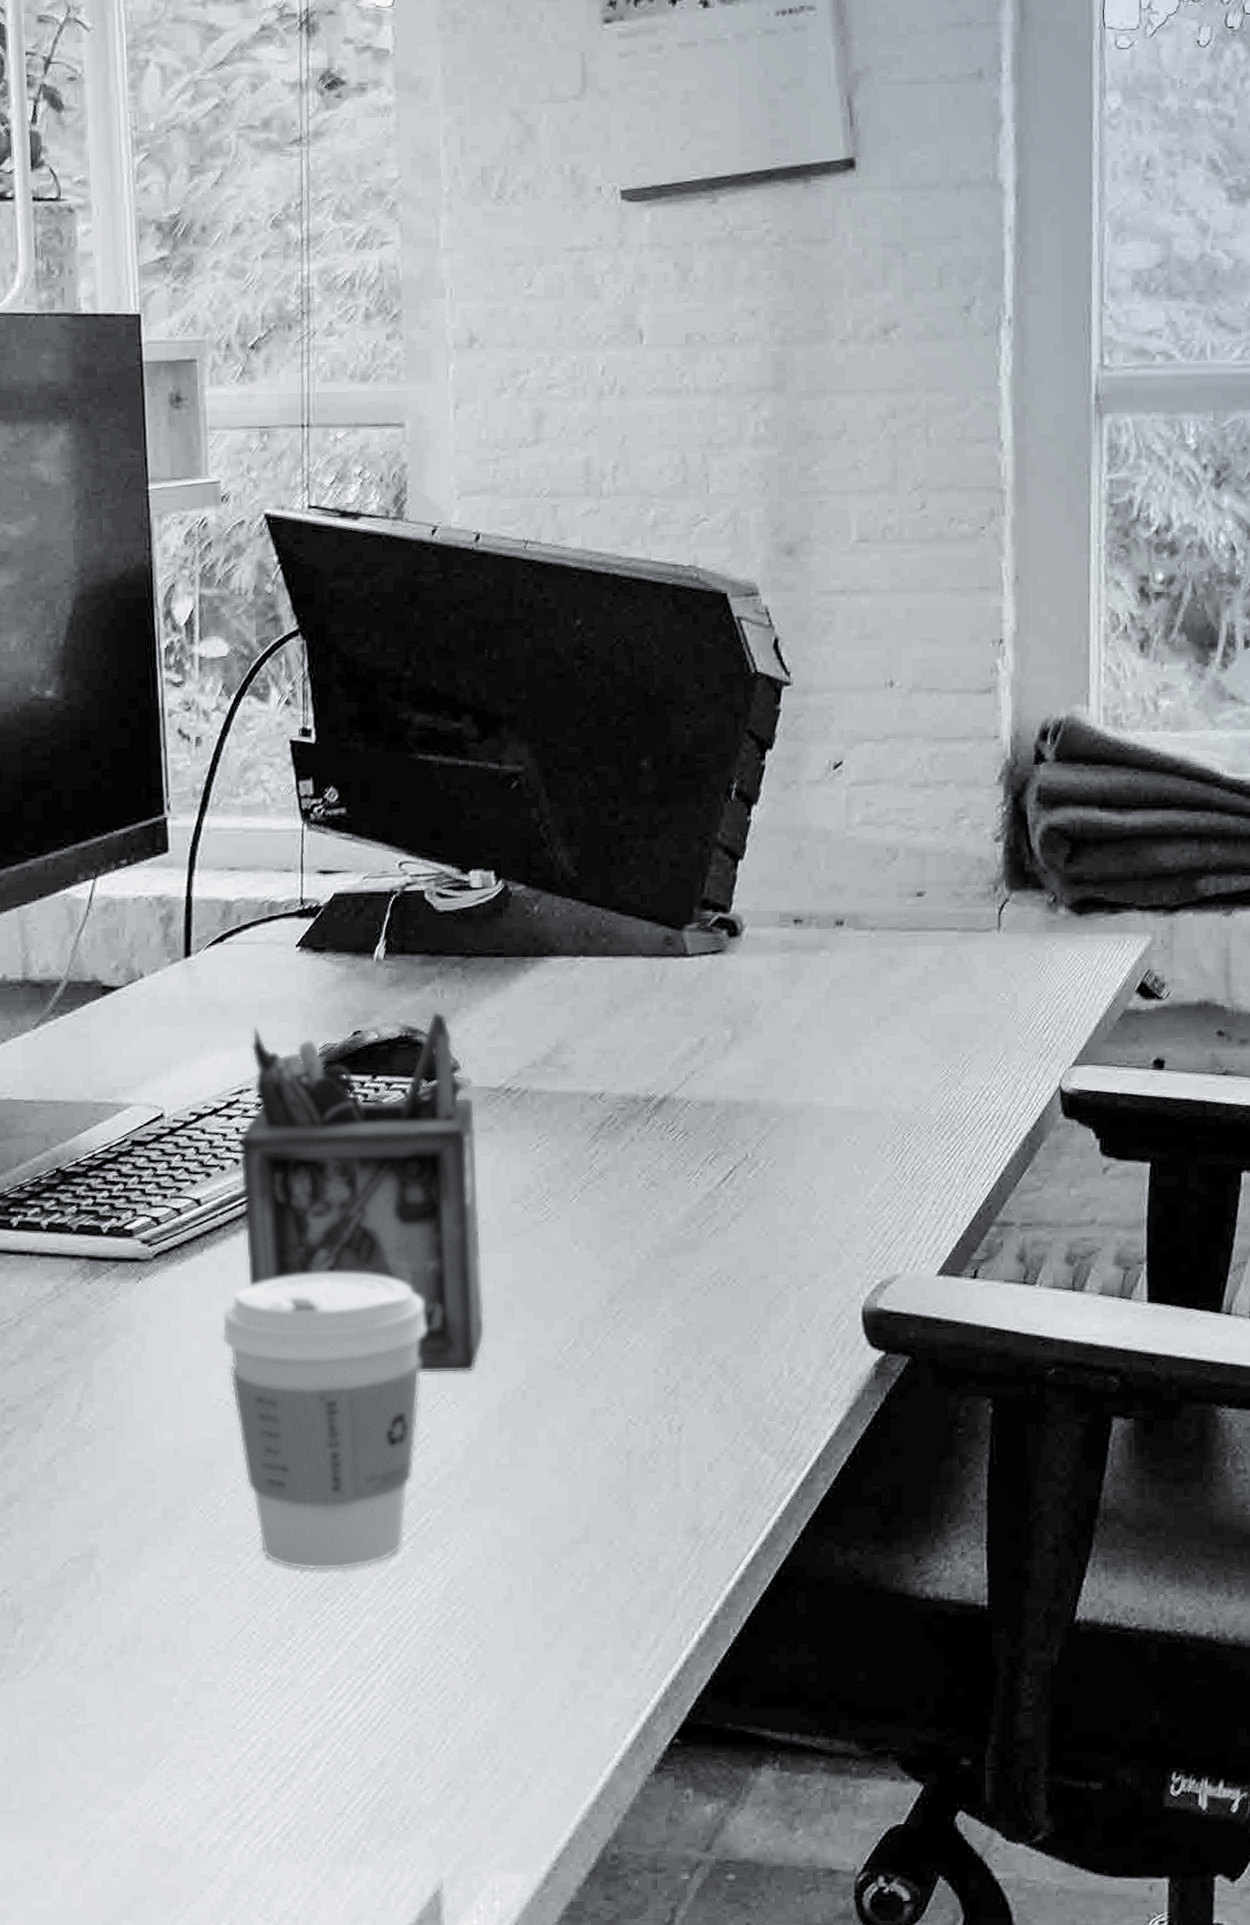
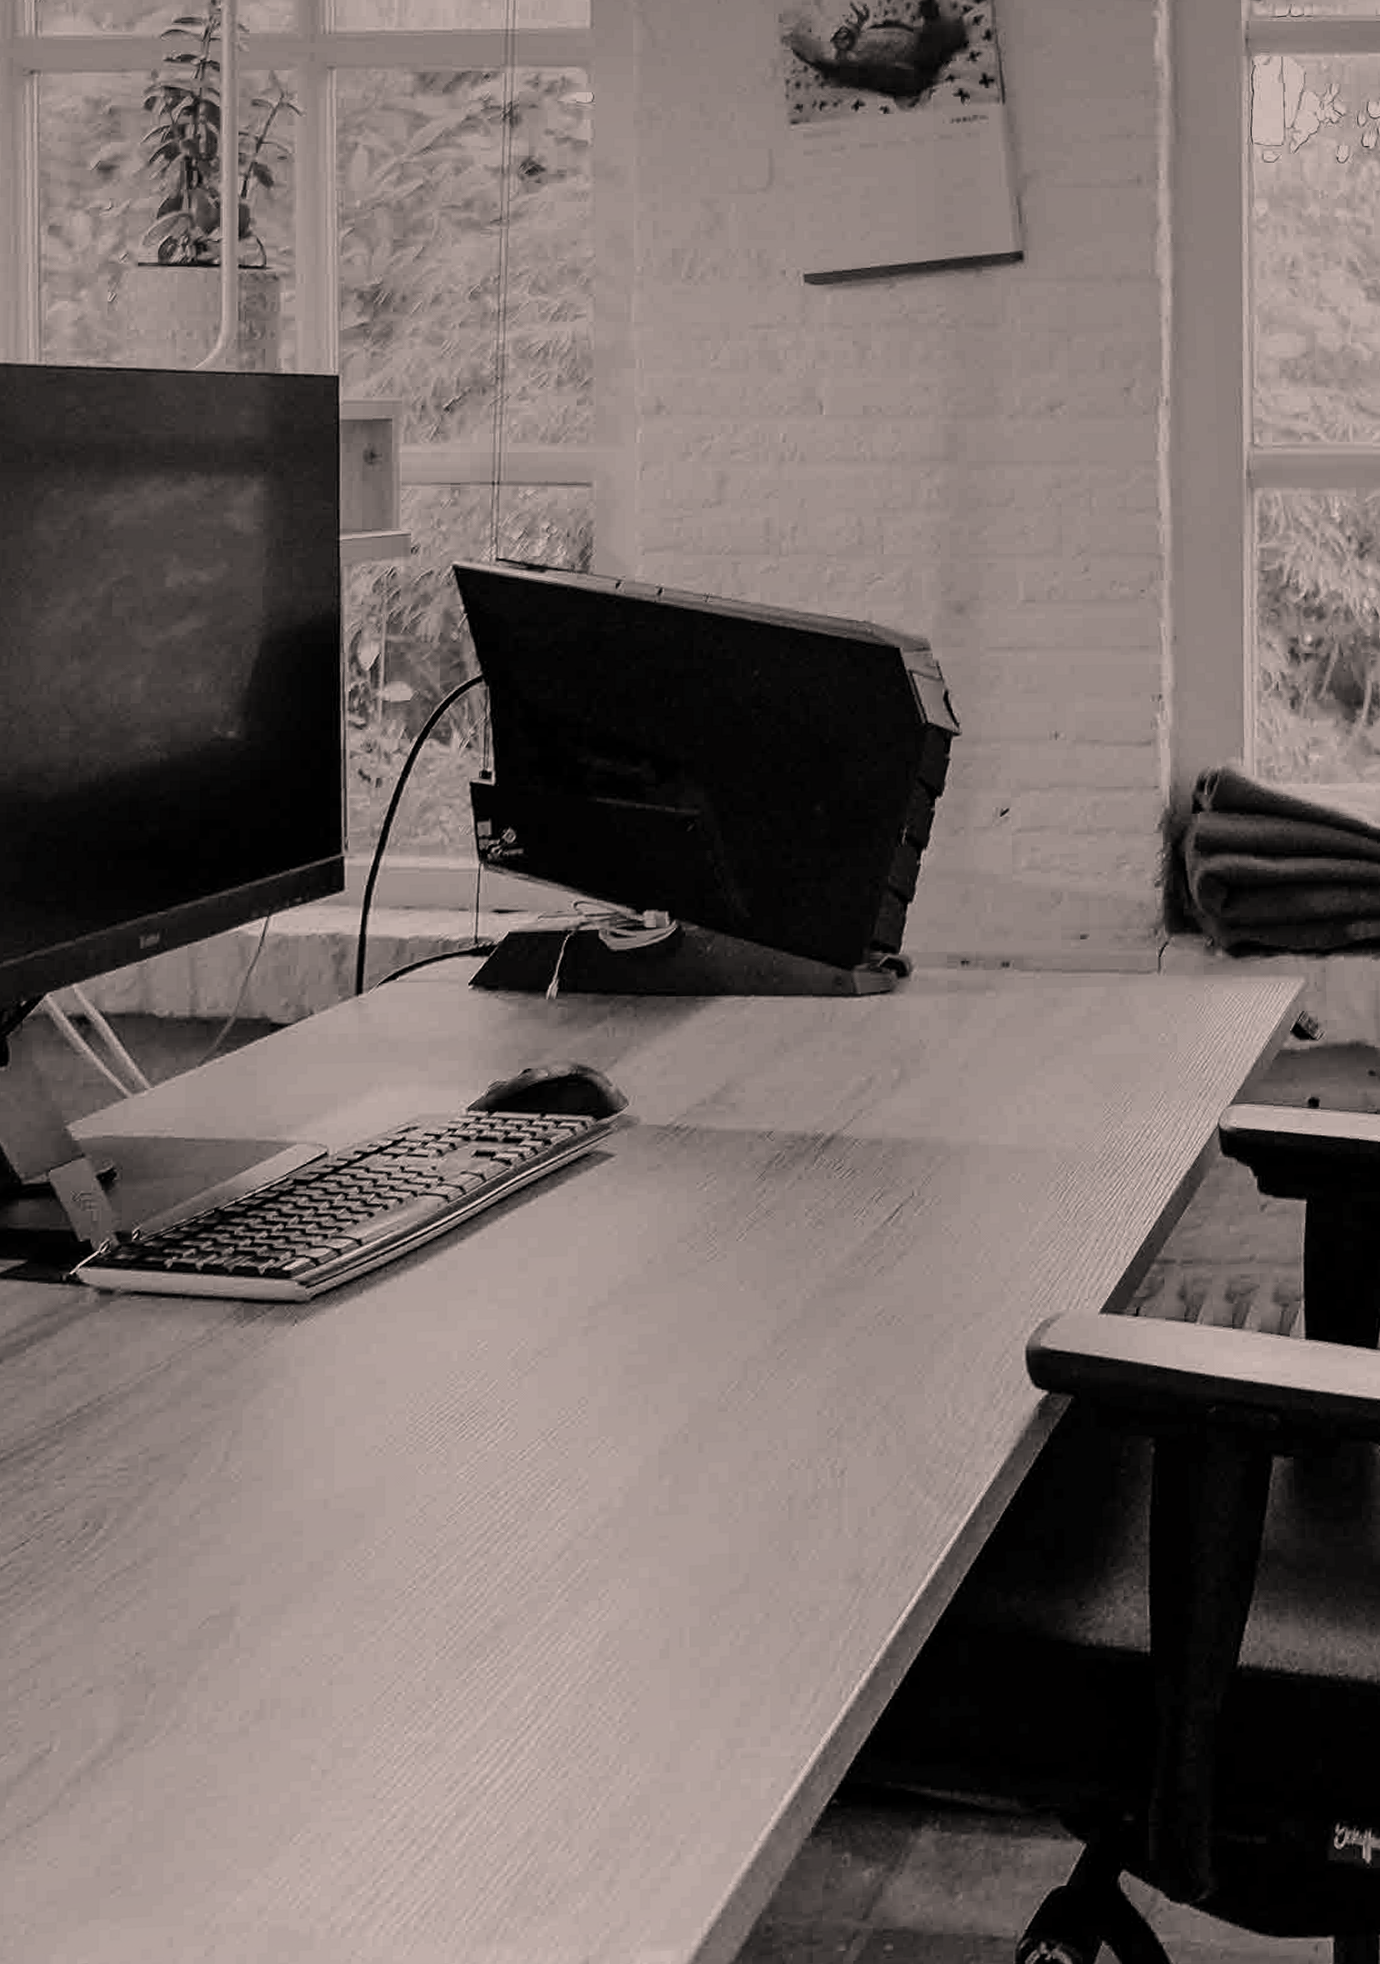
coffee cup: present [221,1272,426,1571] -> none [377,1314,588,1627]
desk organizer: present [238,1011,486,1374] -> none [402,1049,649,1418]

